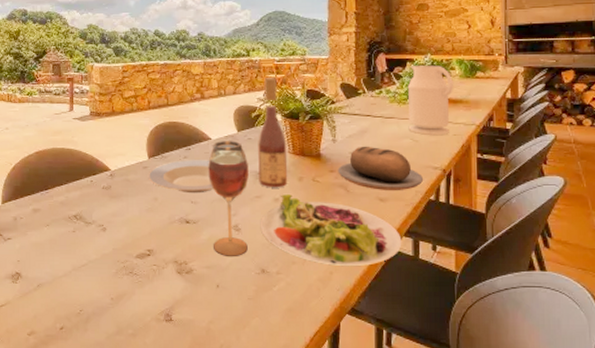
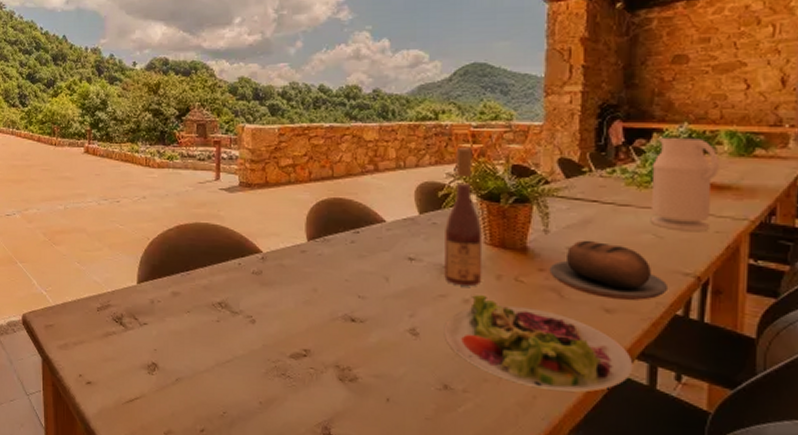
plate: present [148,160,214,194] -> none [306,245,387,287]
wineglass: present [208,141,249,256] -> none [381,224,432,366]

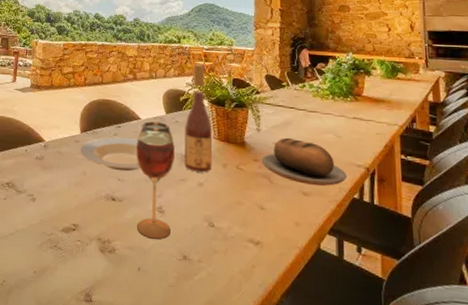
plate: none [306,245,387,287] -> present [79,137,140,171]
wineglass: none [381,224,432,366] -> present [136,121,175,240]
salad plate: present [443,295,633,392] -> none [183,179,326,262]
water jug: present [650,136,719,232] -> none [330,62,375,134]

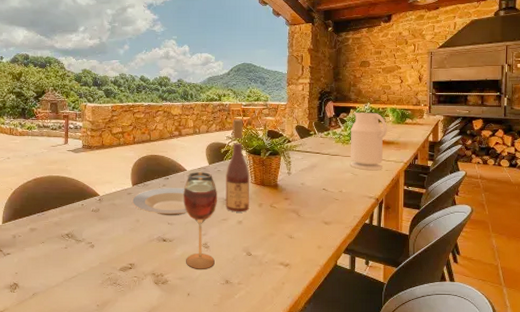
bread: present [261,137,348,186] -> none [291,178,361,216]
water jug: none [330,62,375,134] -> present [350,112,387,171]

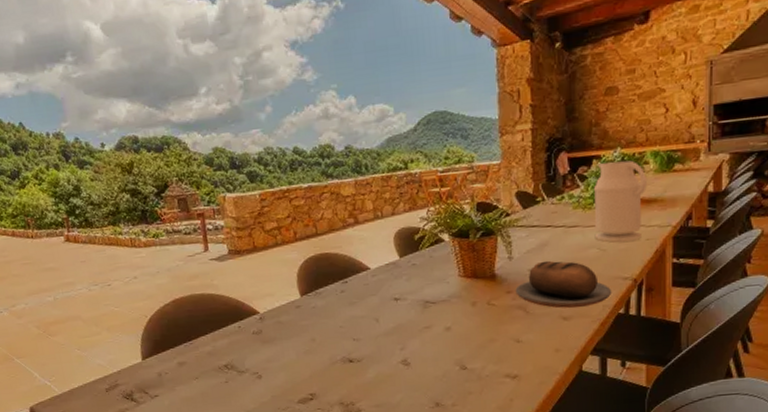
plate: present [131,188,187,216] -> none [302,292,377,330]
wineglass: present [183,172,217,269] -> none [368,268,419,393]
wine bottle: present [226,119,250,212] -> none [423,192,460,317]
bread: none [291,178,361,216] -> present [515,260,612,308]

